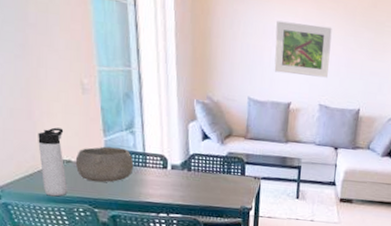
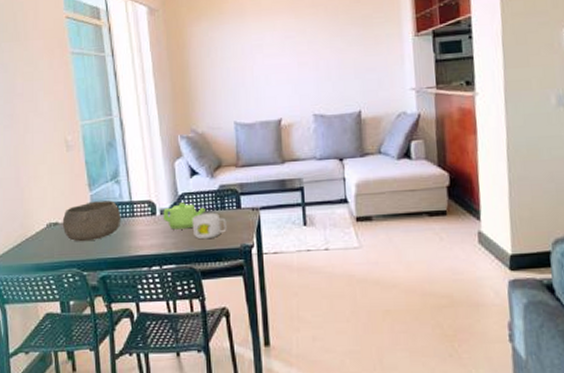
thermos bottle: present [38,127,68,197] -> none [26,190,56,265]
teapot: none [173,161,213,186] -> present [163,202,205,230]
mug: none [199,174,231,198] -> present [192,212,227,240]
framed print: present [274,20,332,78] -> none [255,32,319,90]

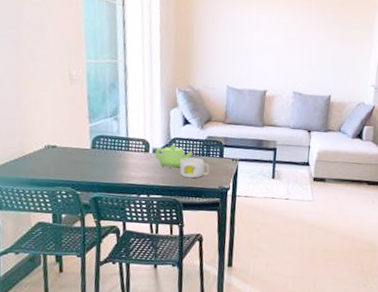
bowl: present [62,200,121,242] -> none [60,132,117,166]

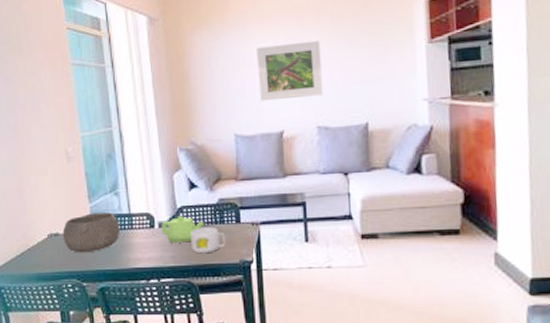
bowl: none [60,132,117,166] -> present [62,212,120,253]
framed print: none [251,18,305,68] -> present [256,40,324,101]

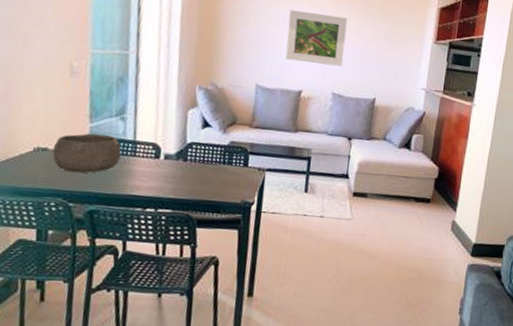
teapot: present [161,216,204,243] -> none [166,151,212,178]
mug: present [190,226,226,254] -> none [195,165,231,191]

